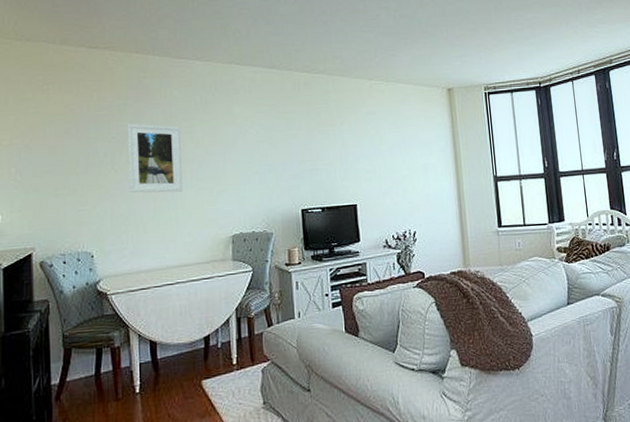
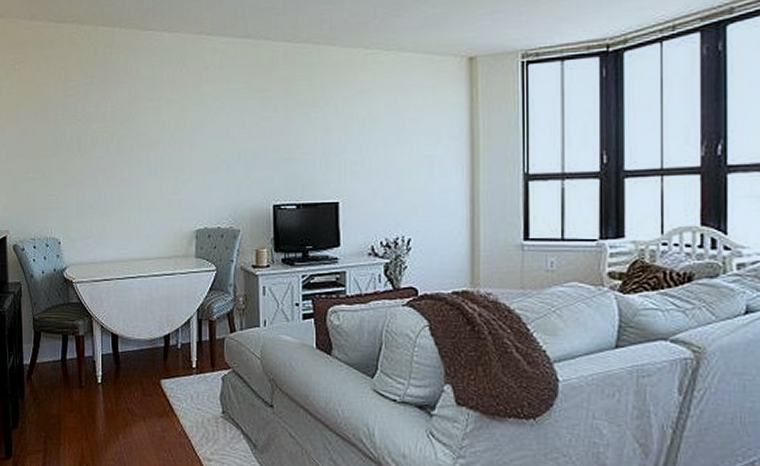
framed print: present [127,123,184,193] -> none [92,104,148,180]

